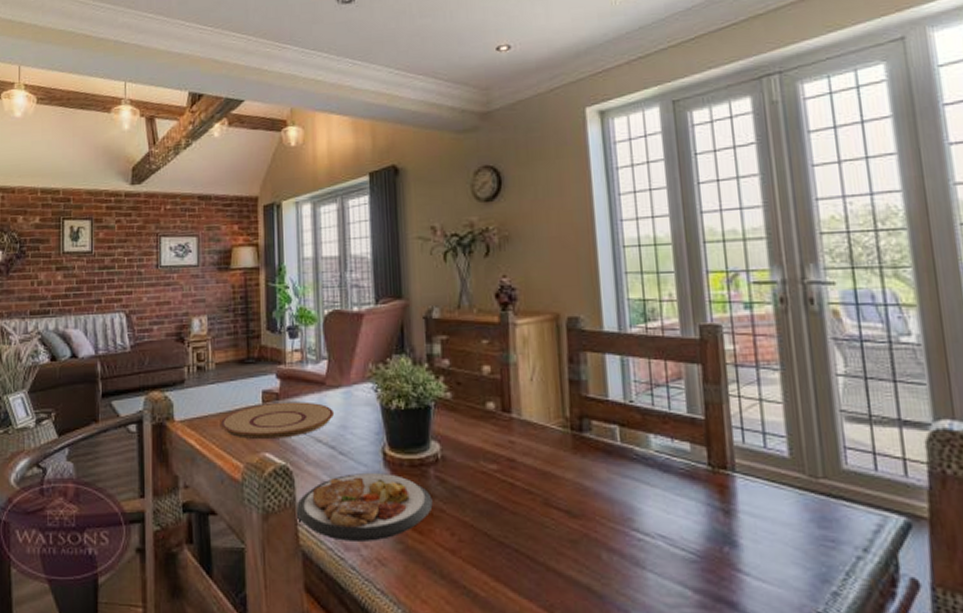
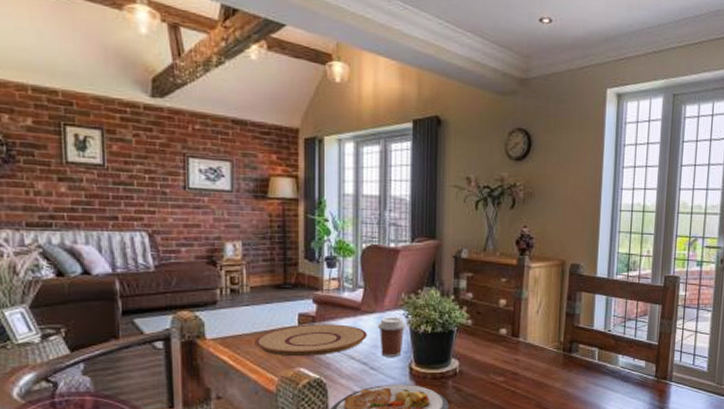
coffee cup: none [344,391,376,439] -> present [377,317,407,357]

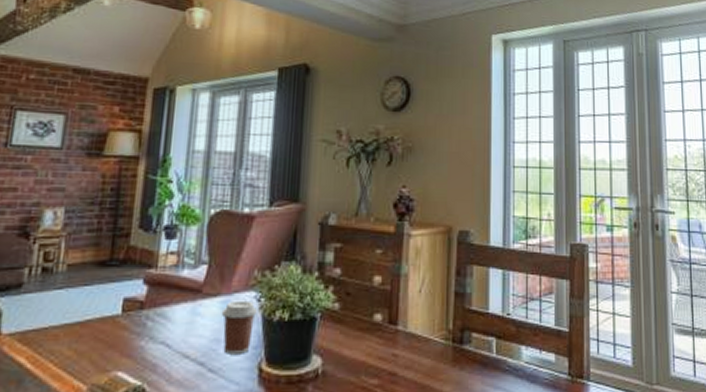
plate: present [254,324,367,357] -> none [62,311,208,357]

